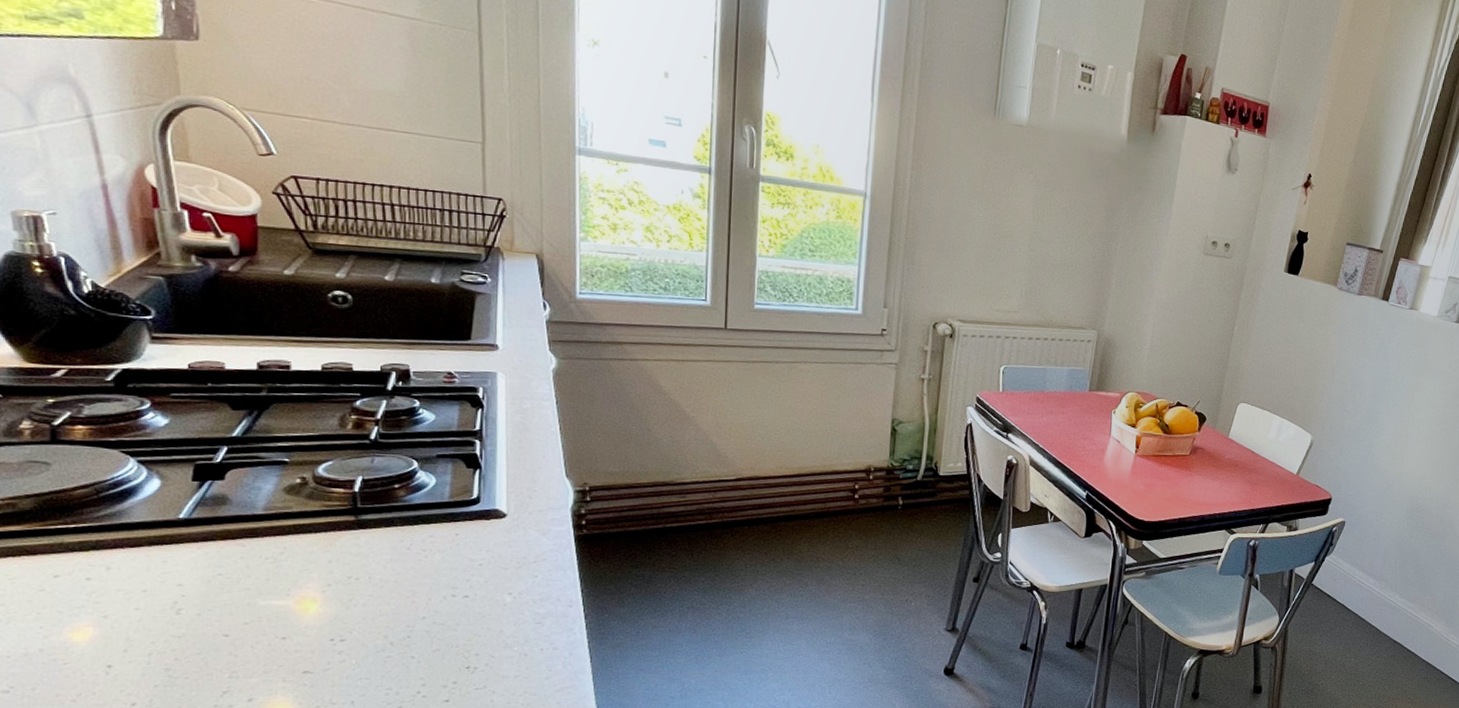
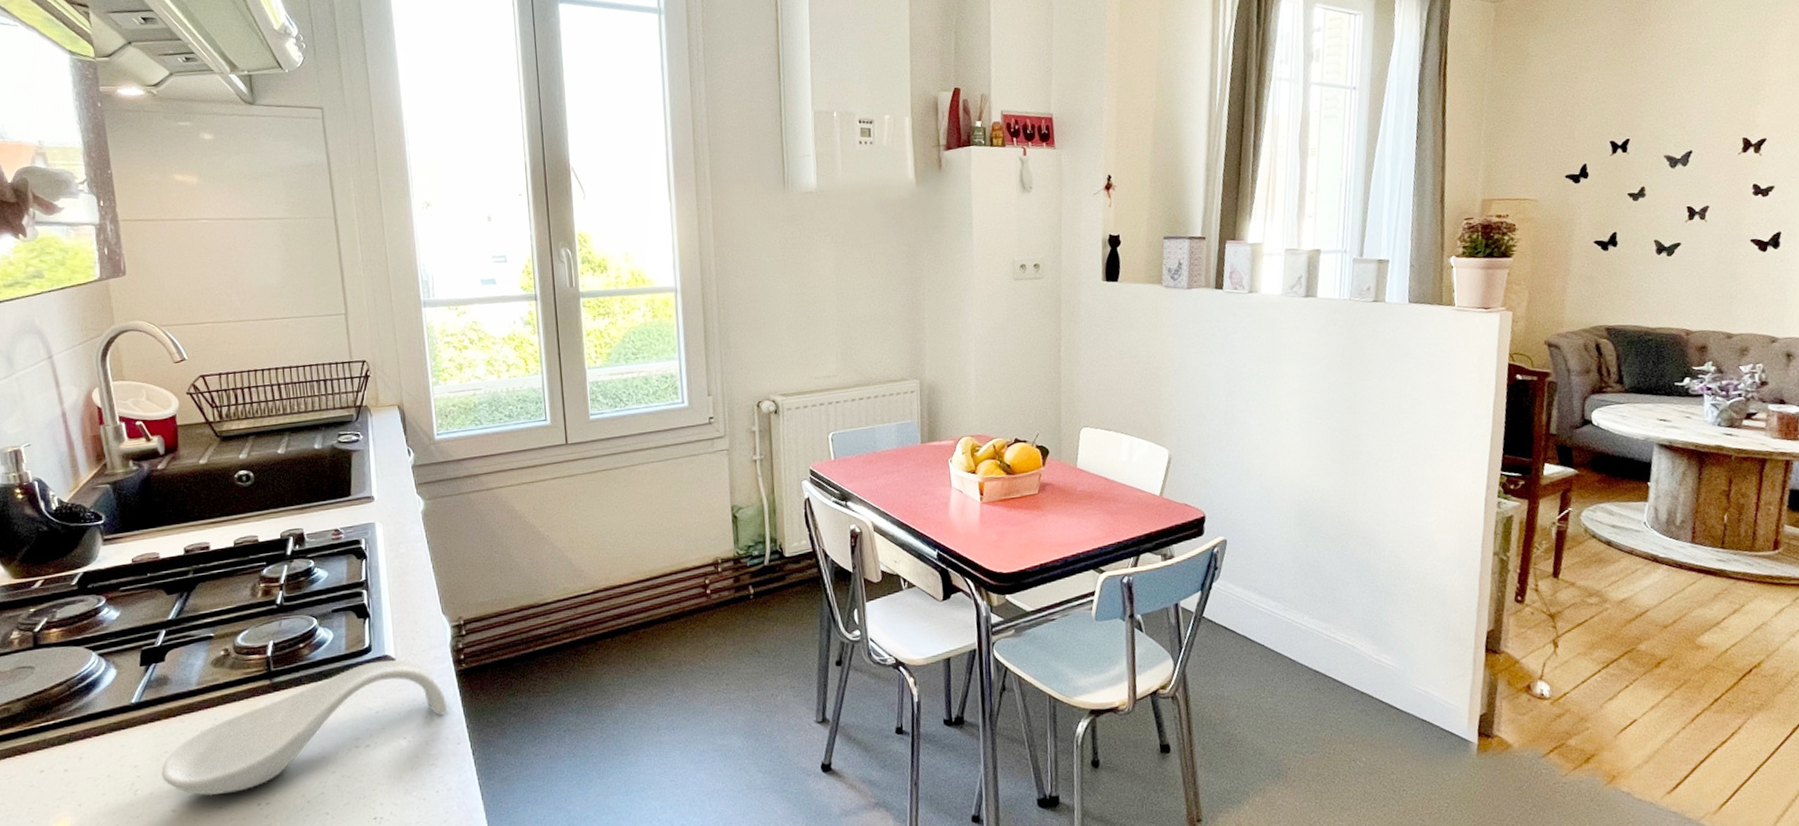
spoon rest: none [212,513,562,625] -> present [161,659,448,796]

